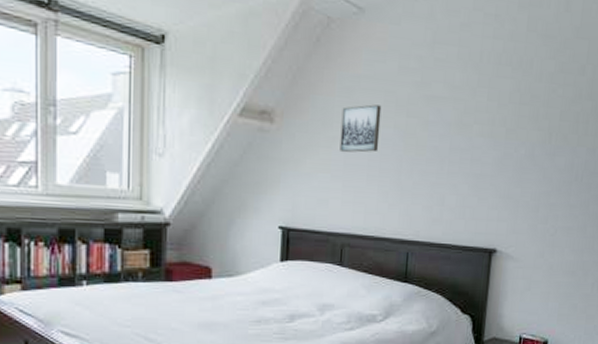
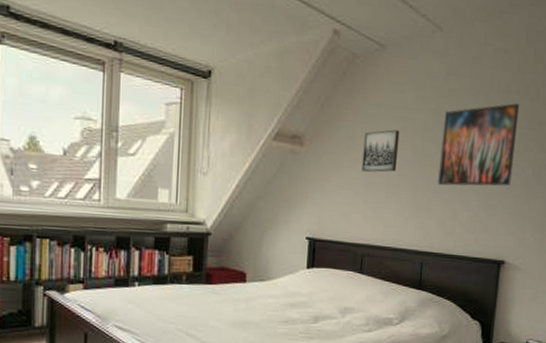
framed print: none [423,75,512,168] -> present [437,103,520,186]

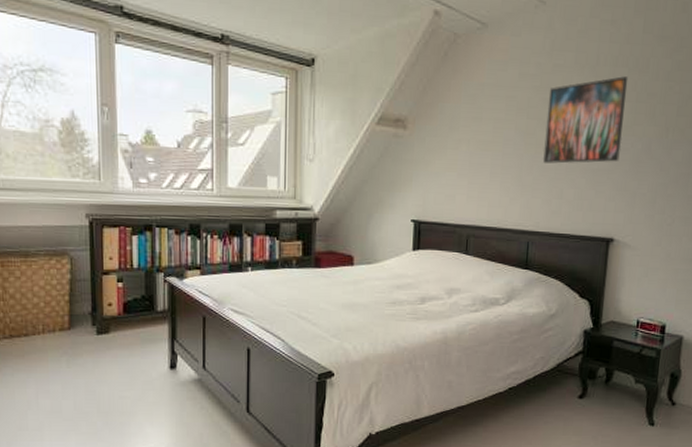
wall art: present [361,129,400,173] -> none [465,109,504,154]

